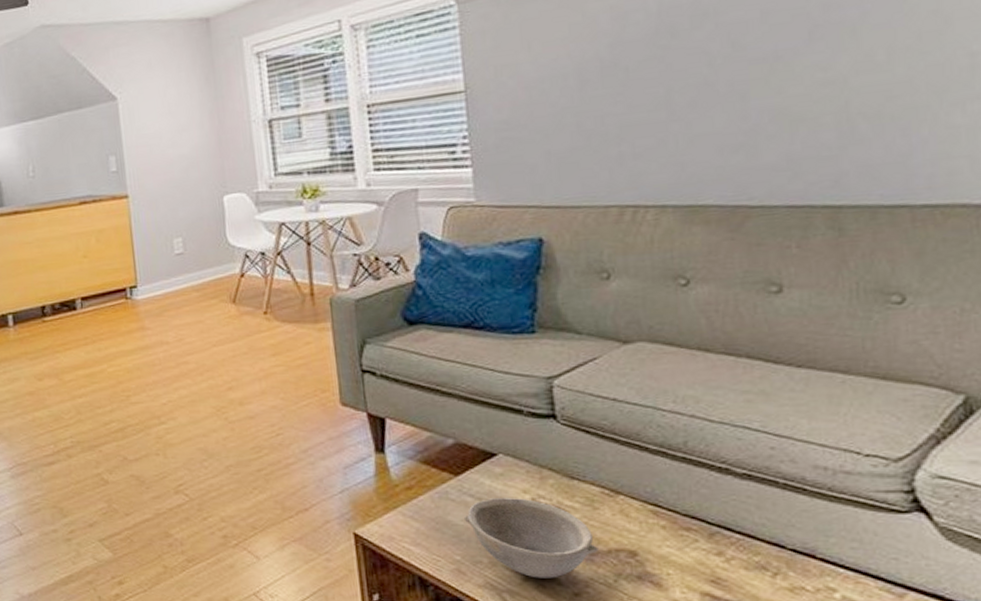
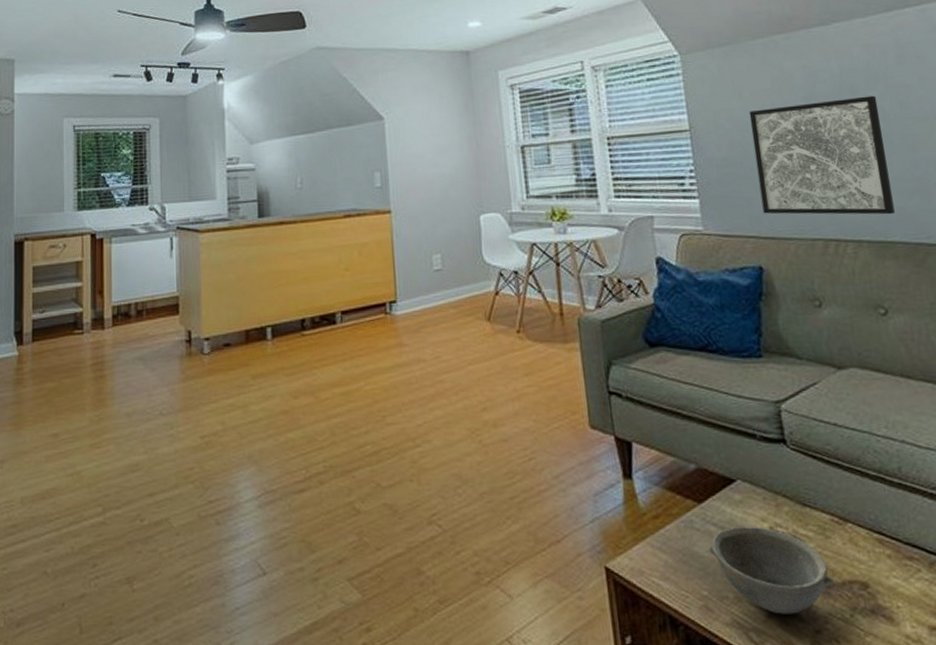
wall art: none [538,36,711,181] -> present [748,95,895,215]

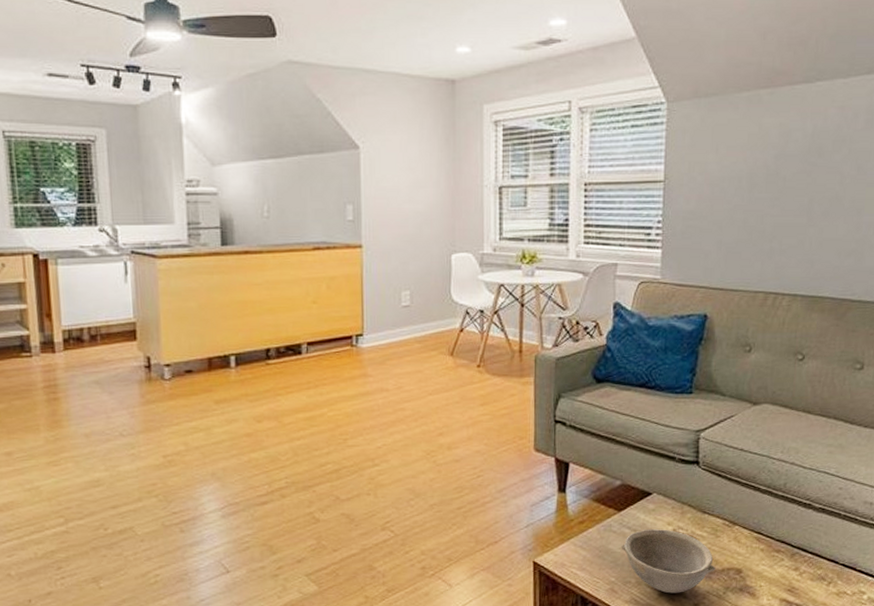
wall art: present [748,95,895,215] -> none [717,158,839,272]

